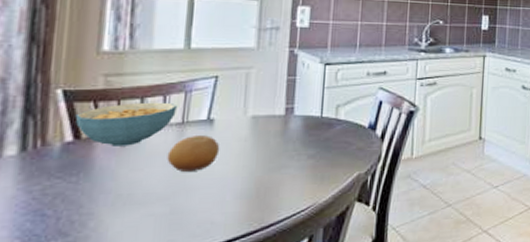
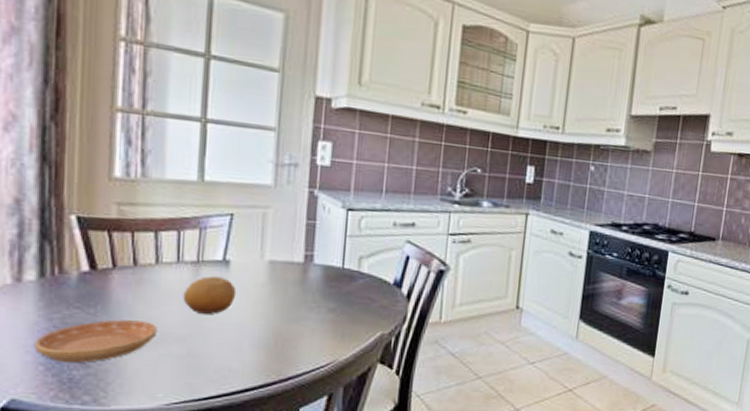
saucer: none [11,184,140,234] -> present [34,319,157,363]
cereal bowl: present [76,102,177,146] -> none [91,236,191,282]

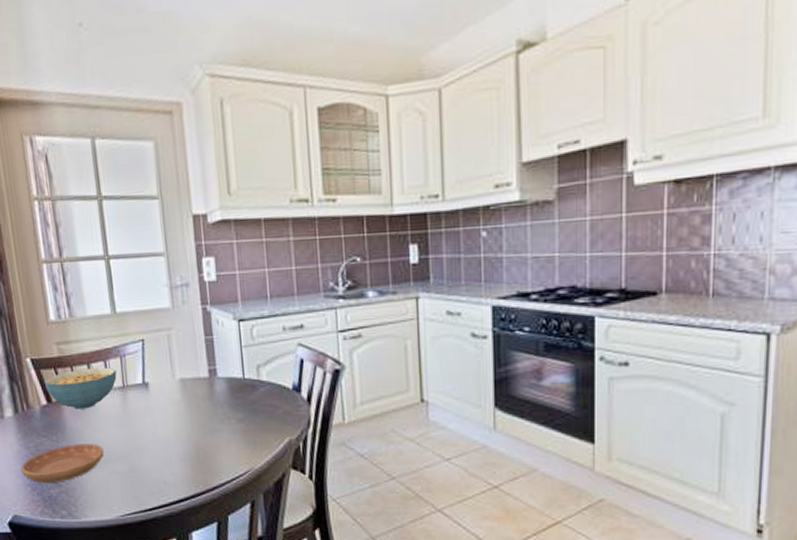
cereal bowl: none [91,236,191,282] -> present [45,367,117,409]
fruit: present [183,276,237,314] -> none [117,399,159,433]

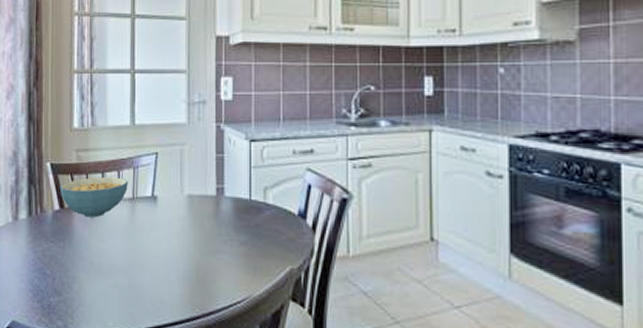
saucer: present [21,444,104,484] -> none [26,252,106,291]

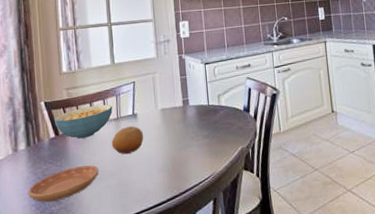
saucer: none [26,252,106,291] -> present [28,165,99,203]
fruit: none [123,212,164,248] -> present [111,126,144,154]

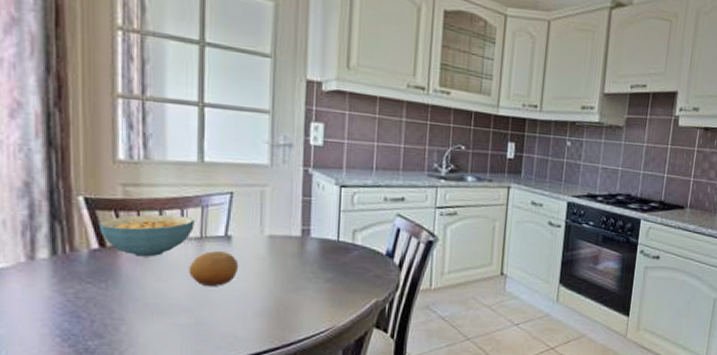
saucer: present [28,165,99,203] -> none [50,293,166,335]

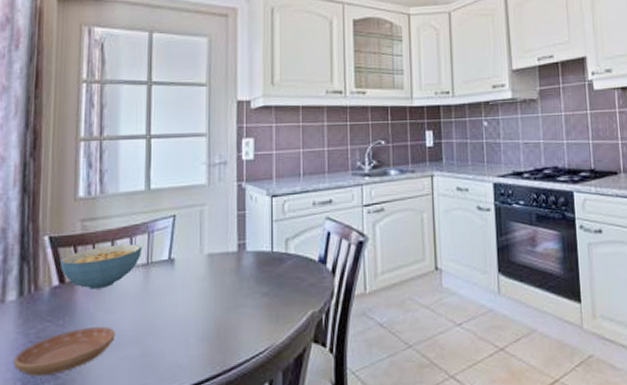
saucer: none [50,293,166,335] -> present [14,326,115,376]
fruit: present [188,251,239,286] -> none [136,276,181,313]

